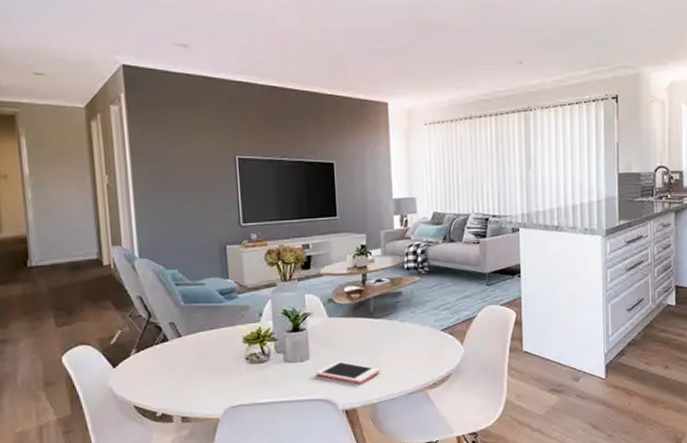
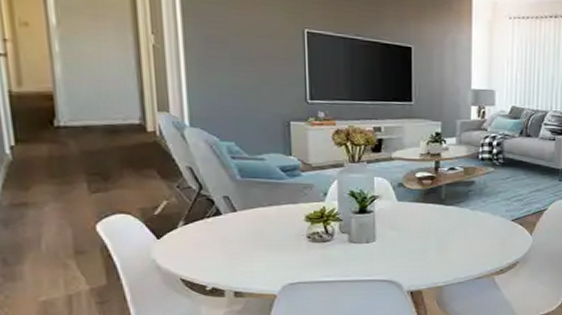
cell phone: present [316,361,381,383] -> none [382,245,449,266]

